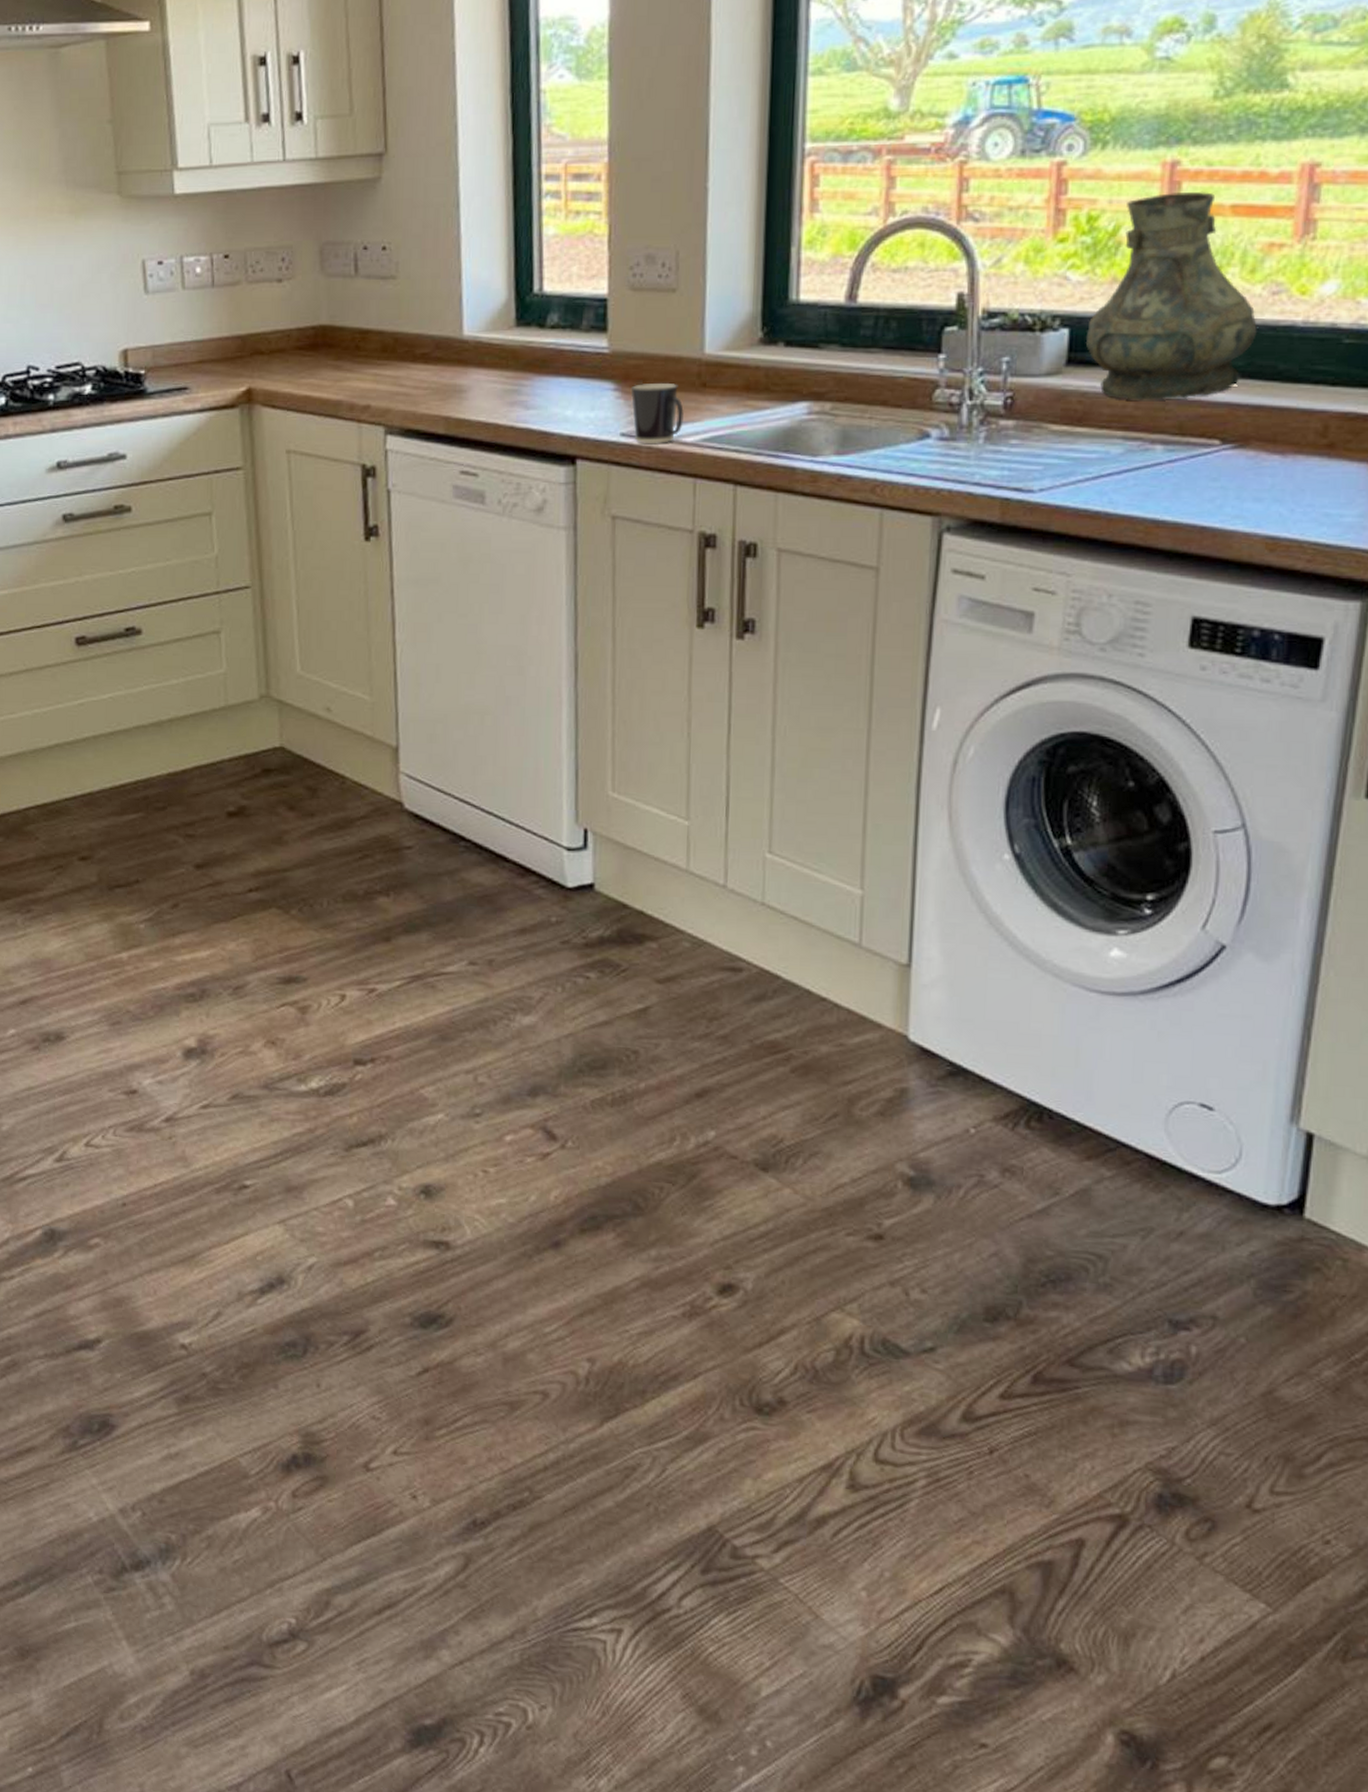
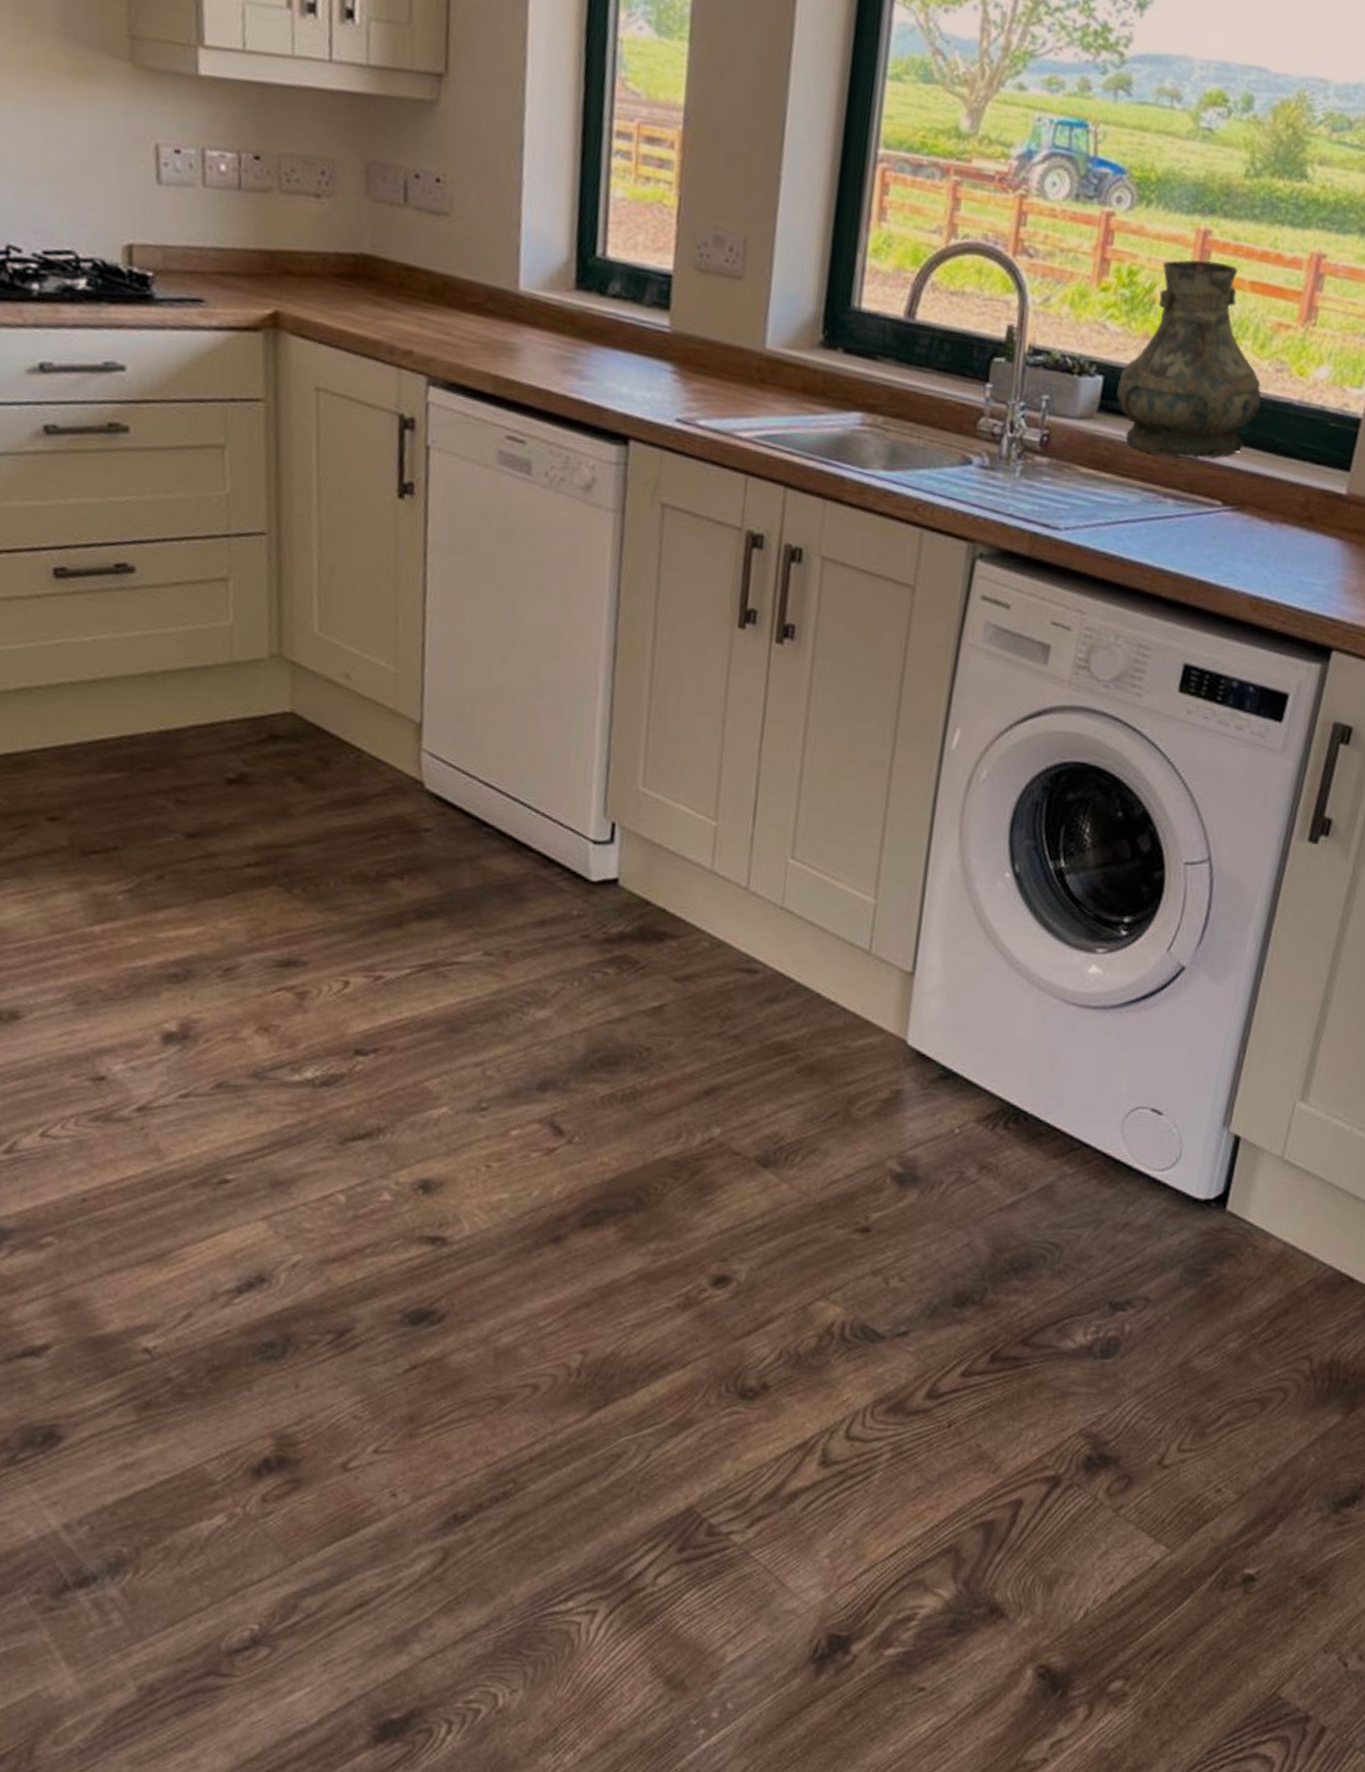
mug: present [630,382,684,443] -> none [689,370,741,435]

